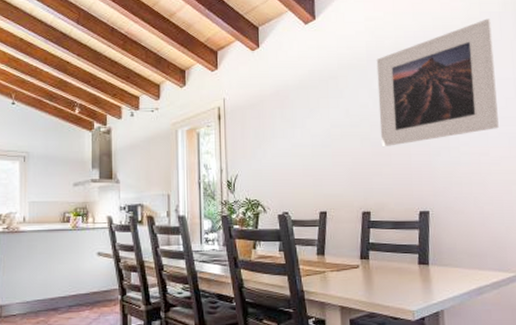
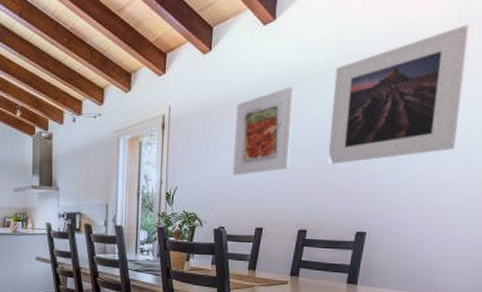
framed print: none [288,76,345,161] -> present [232,85,296,176]

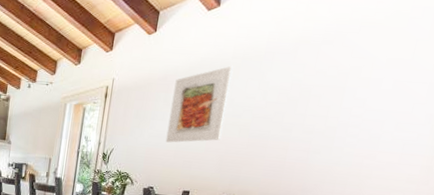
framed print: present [327,24,470,165] -> none [258,14,423,140]

